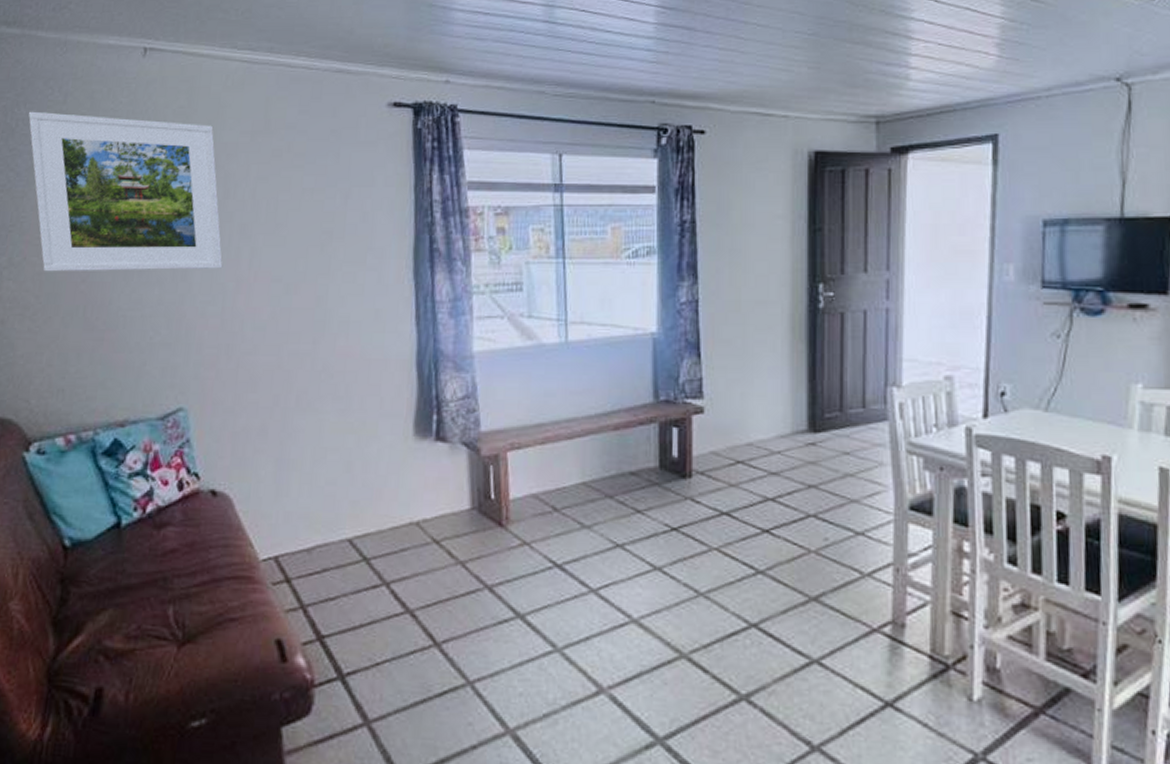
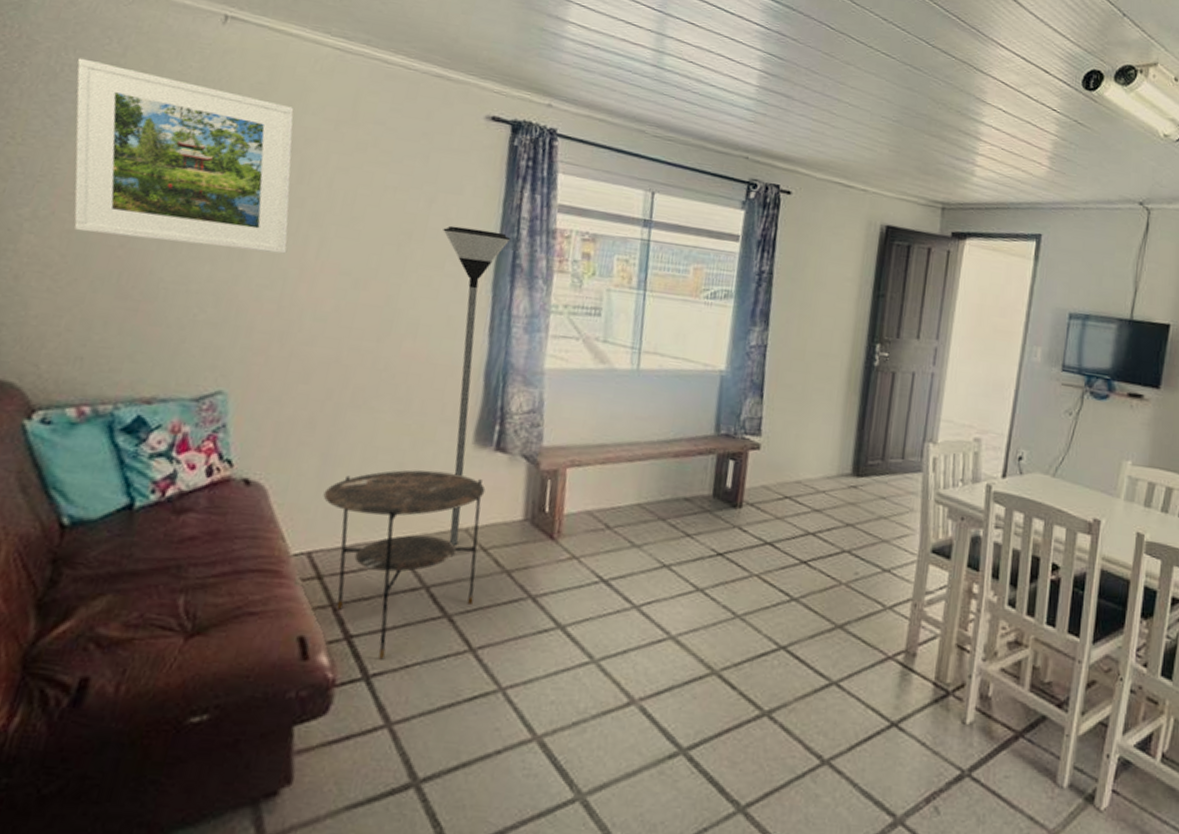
side table: none [282,466,432,659] -> present [323,470,486,660]
floor lamp: none [360,219,425,541] -> present [443,225,510,546]

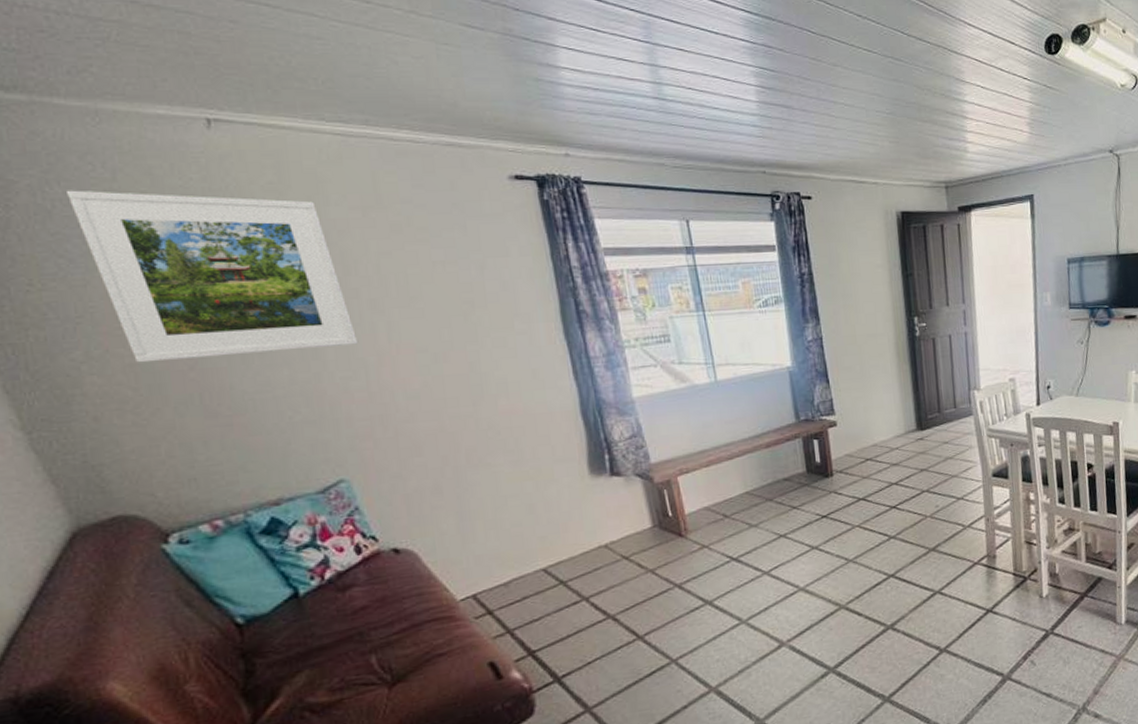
side table: present [323,470,486,660] -> none [469,502,629,664]
floor lamp: present [443,225,510,546] -> none [502,284,602,561]

